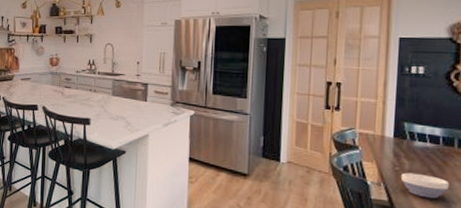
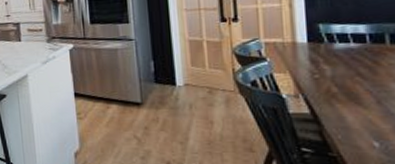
bowl: present [400,172,449,199] -> none [322,78,385,105]

